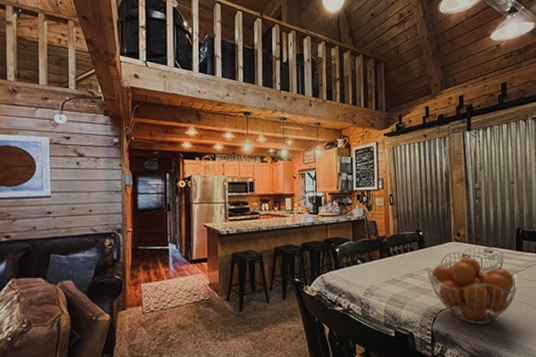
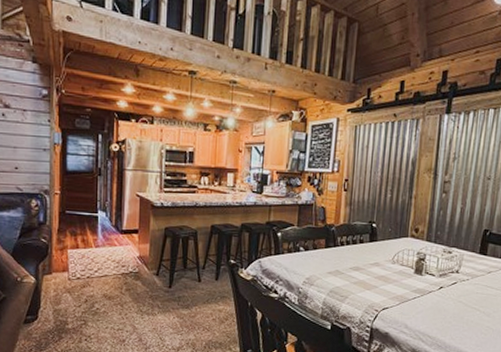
fruit basket: present [427,256,518,325] -> none [375,254,475,327]

